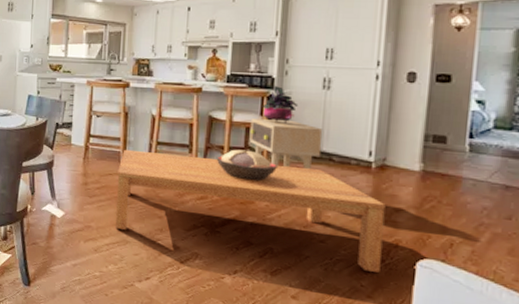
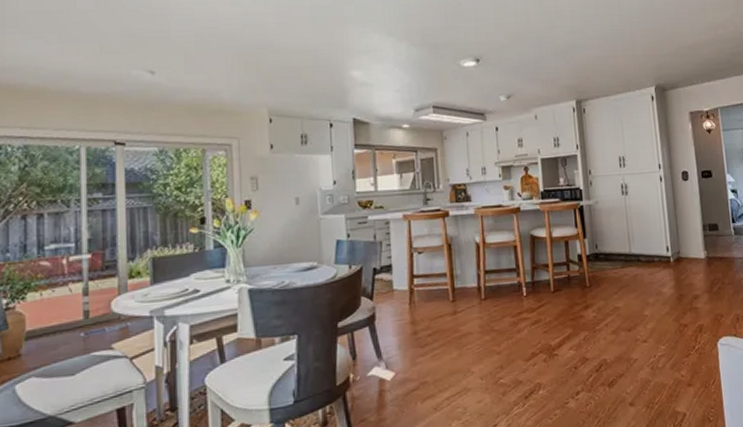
coffee table: present [116,149,386,273] -> none [448,271,693,378]
decorative bowl: present [216,149,279,182] -> none [543,264,598,296]
side table: present [249,118,323,170] -> none [568,229,631,276]
potted plant: present [262,85,299,123] -> none [575,196,605,232]

